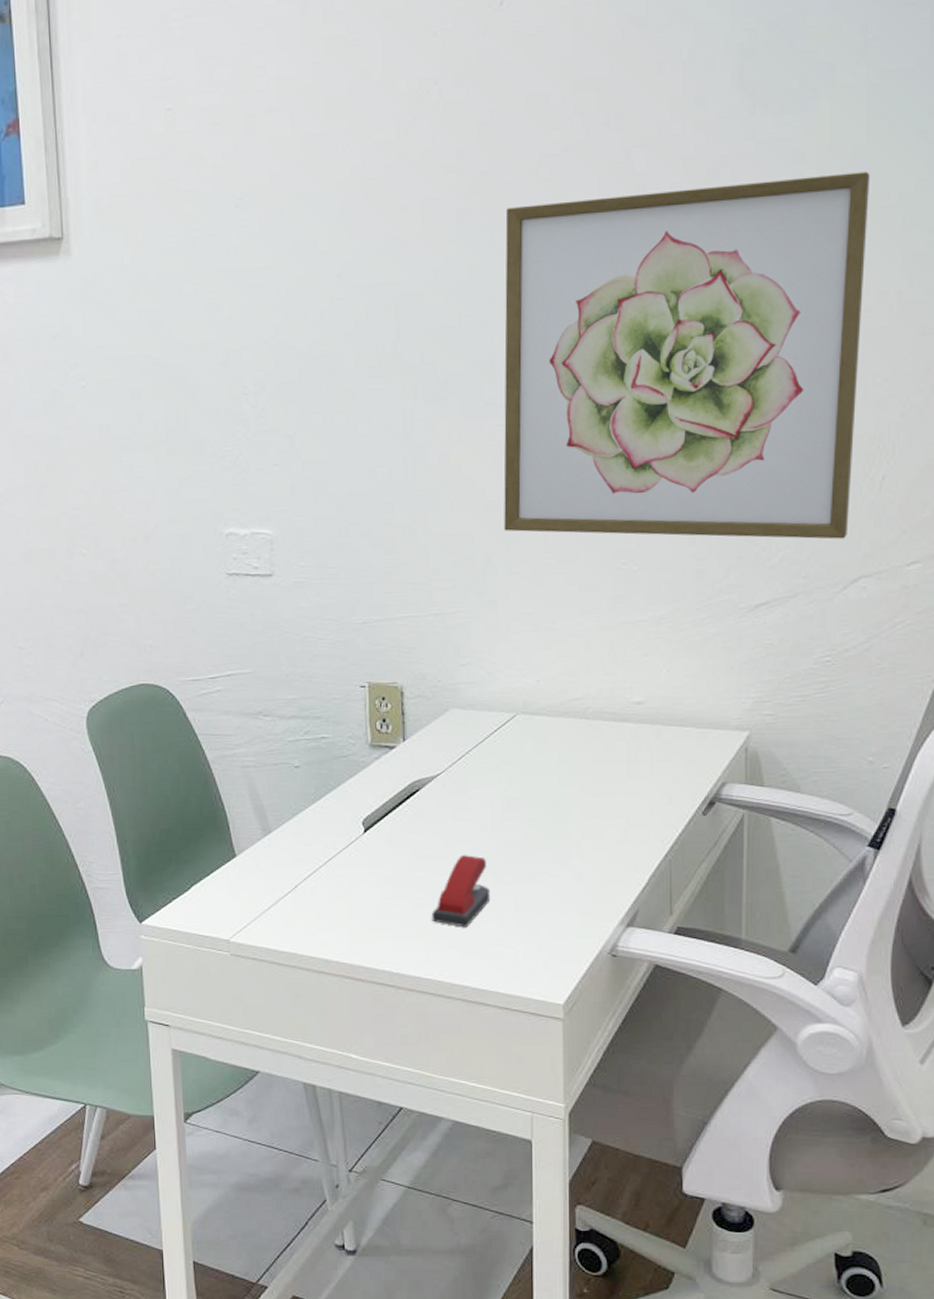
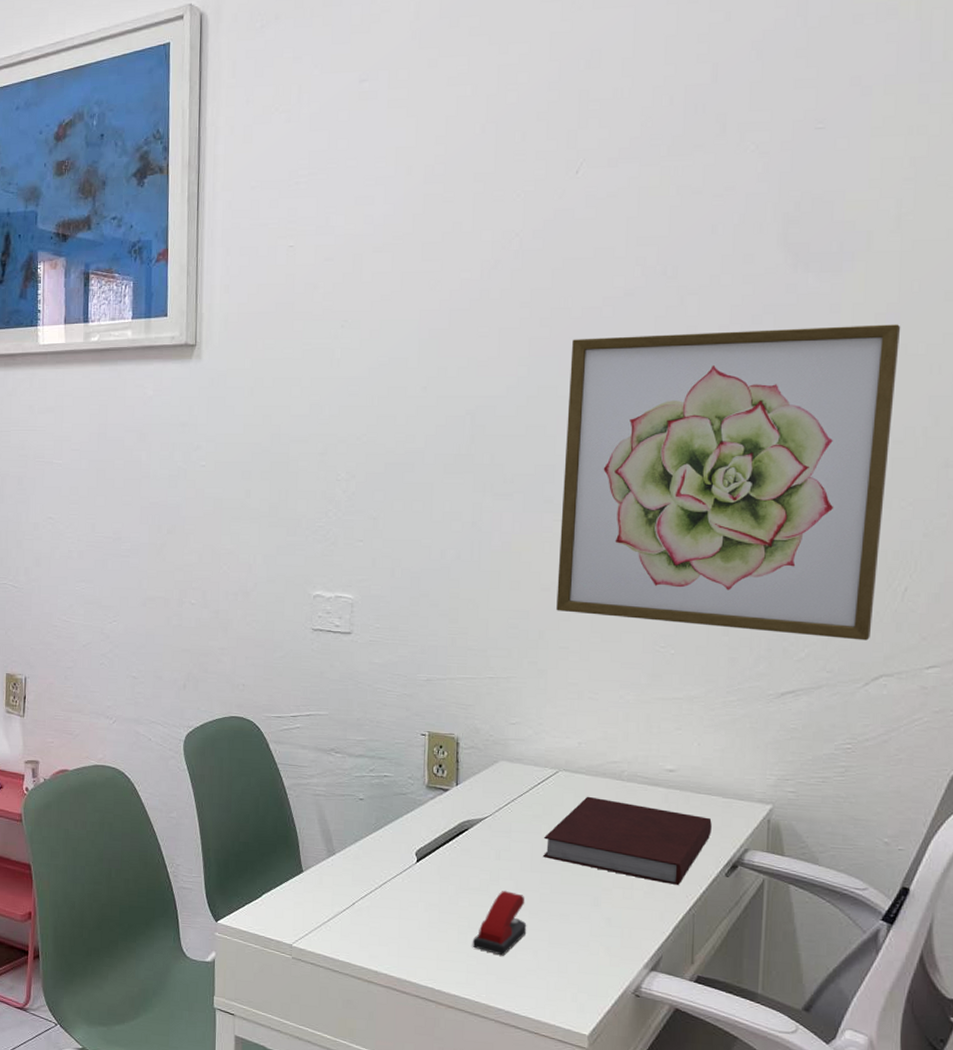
notebook: none [503,740,686,831] -> present [542,796,712,886]

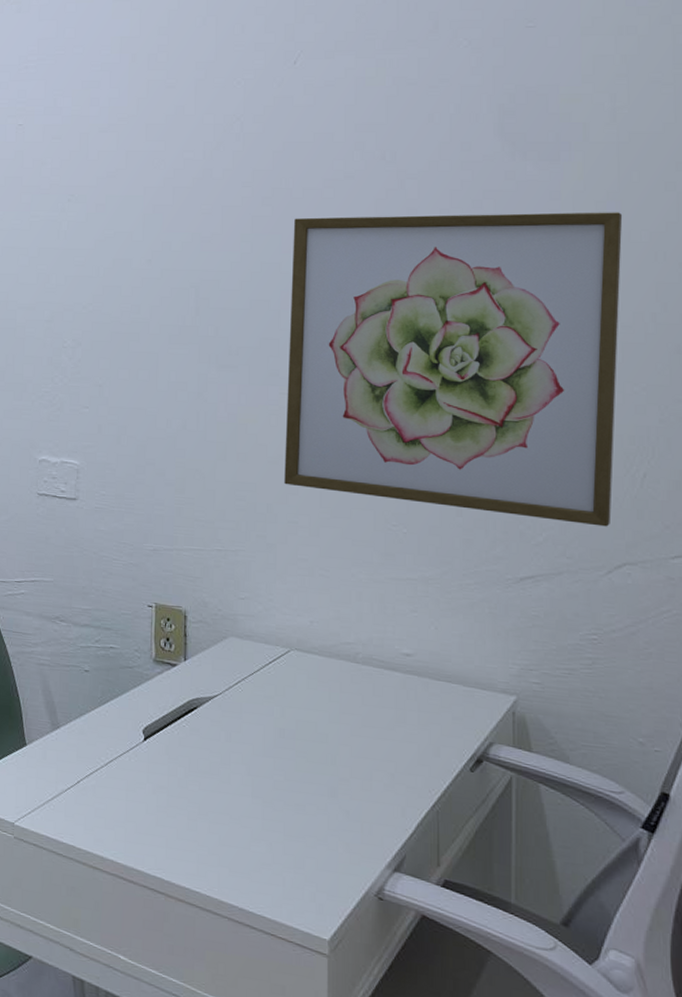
stapler: present [472,890,527,956] -> none [203,775,261,847]
notebook: present [542,796,712,886] -> none [275,678,453,779]

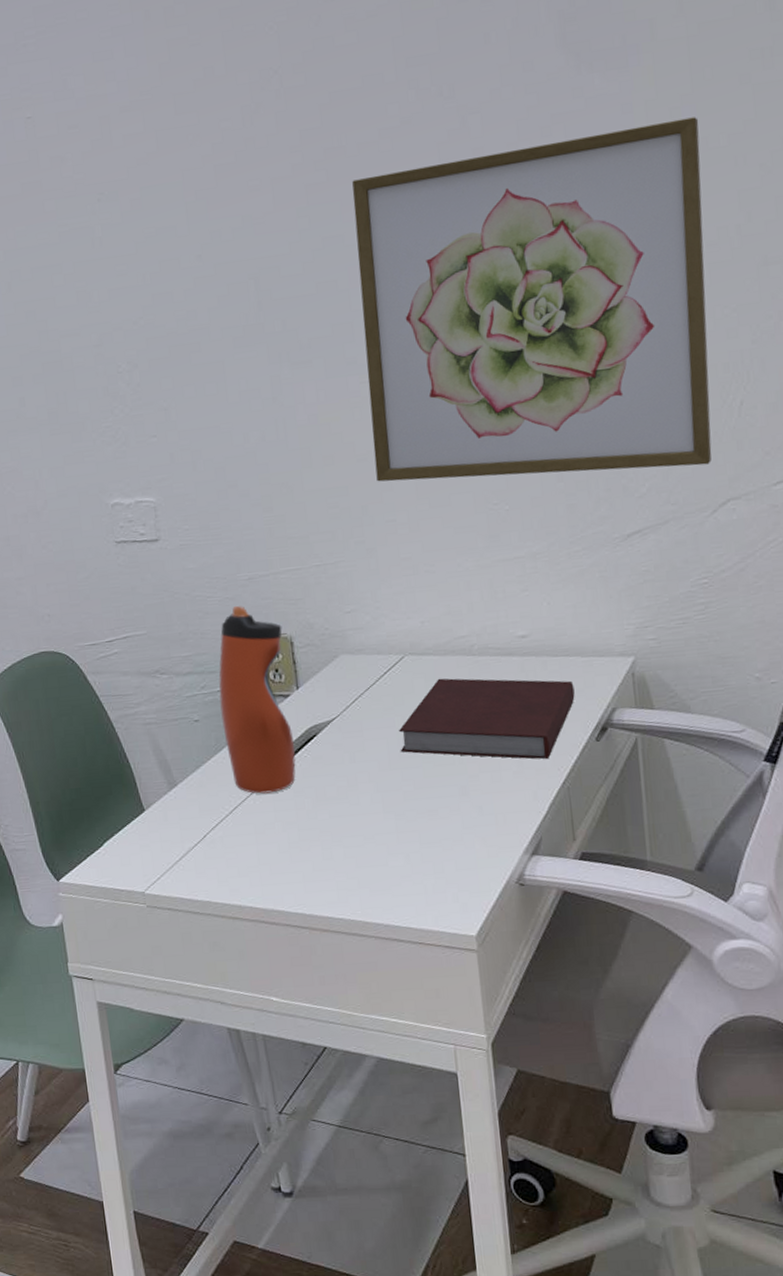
water bottle: none [110,572,178,754] -> present [219,605,296,794]
notebook: none [275,678,453,779] -> present [399,678,575,760]

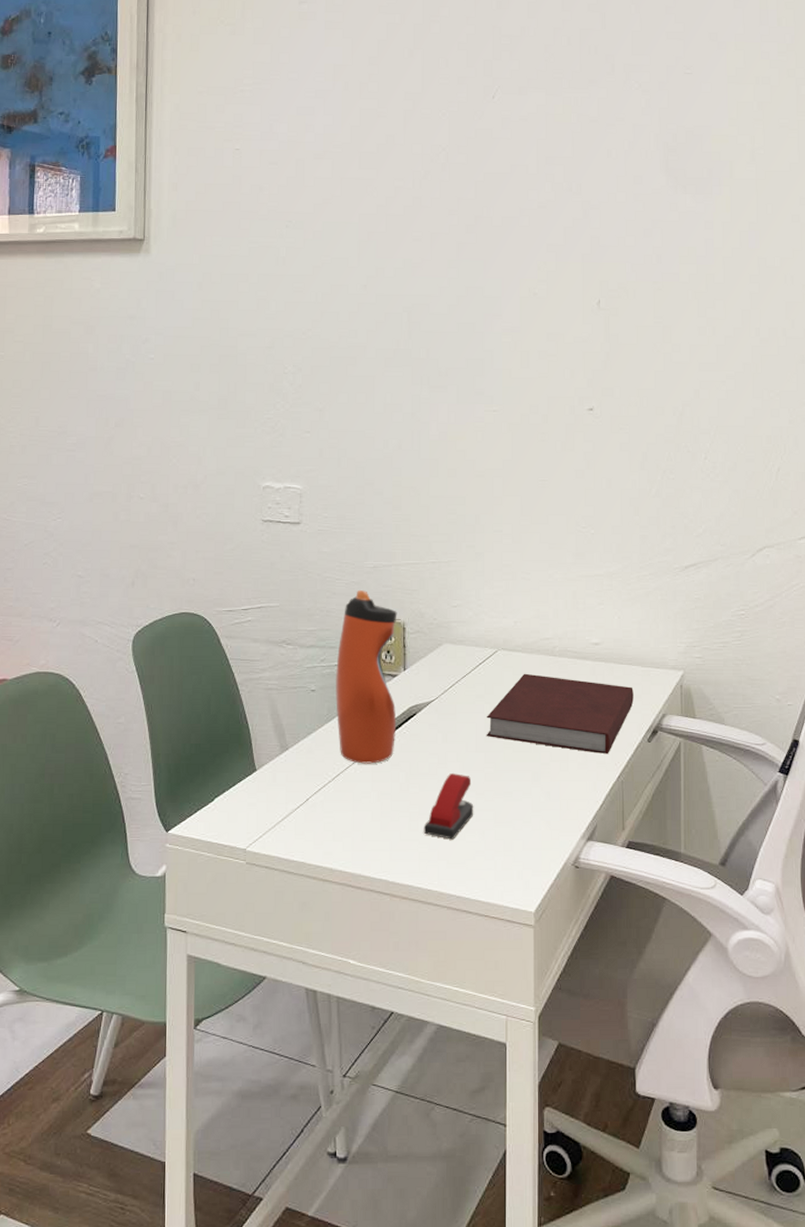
stapler: none [338,794,395,866] -> present [423,772,474,840]
wall art: present [352,117,712,482] -> none [490,240,761,516]

